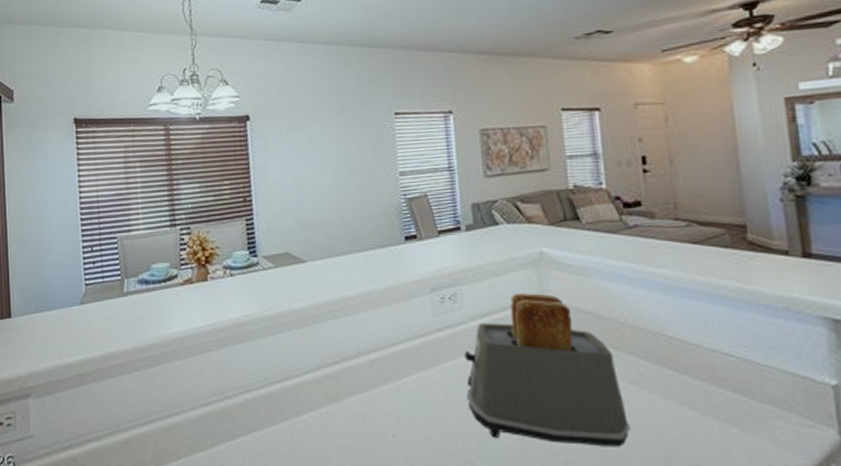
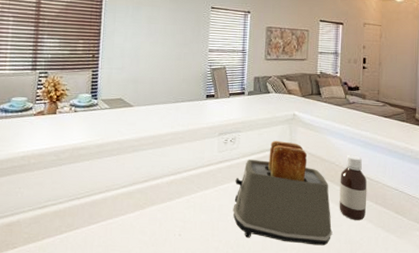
bottle: none [629,305,683,406] -> present [339,154,368,220]

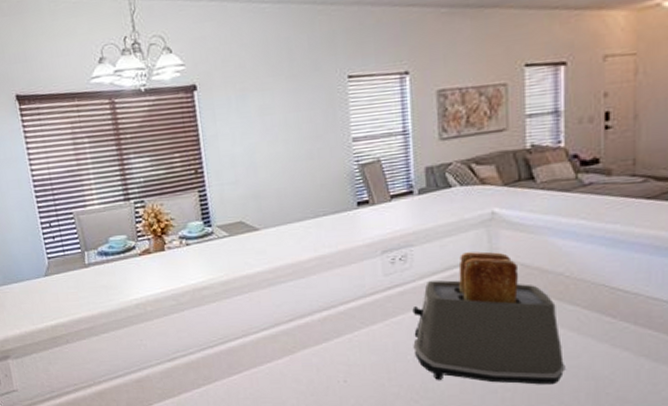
bottle: present [339,154,368,220] -> none [573,259,620,349]

